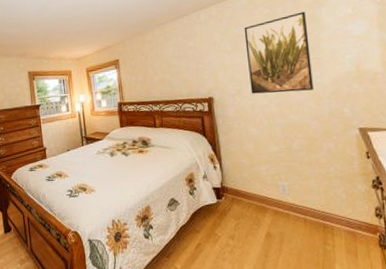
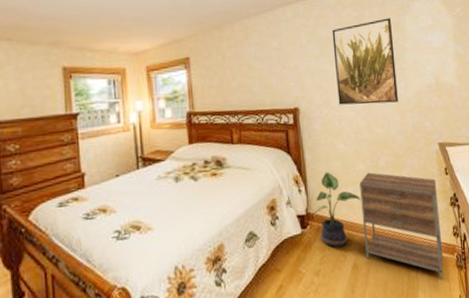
potted plant: none [226,152,274,218] -> present [312,172,361,248]
nightstand: none [273,154,364,257] -> present [359,172,444,280]

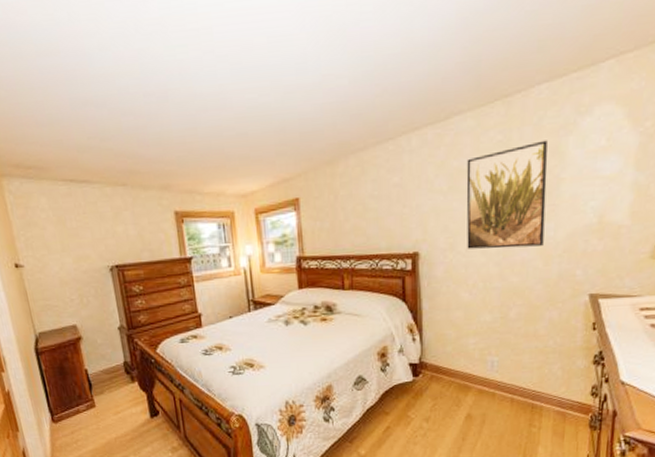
potted plant: present [312,172,361,248] -> none [425,321,483,398]
nightstand: present [359,172,444,280] -> none [482,324,579,438]

